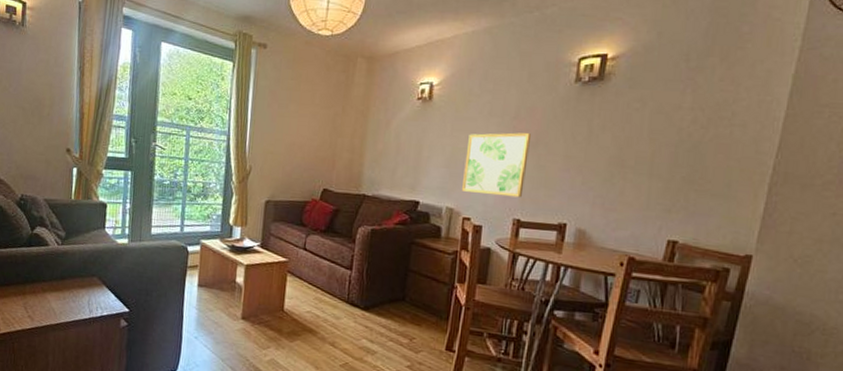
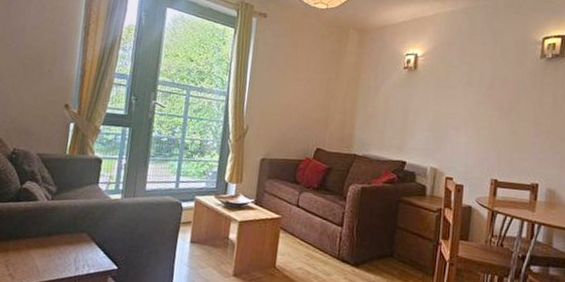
wall art: present [462,132,531,198] -> none [445,100,504,160]

